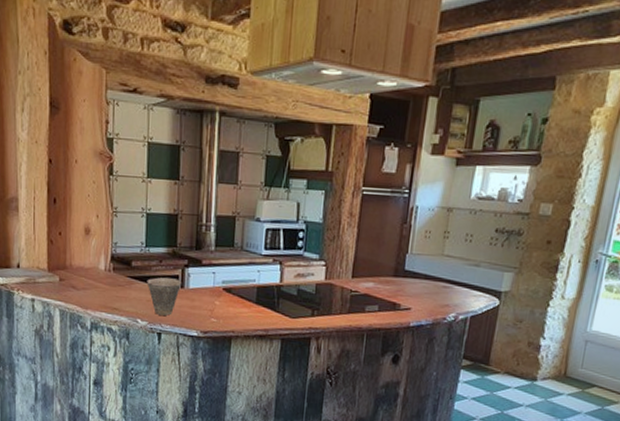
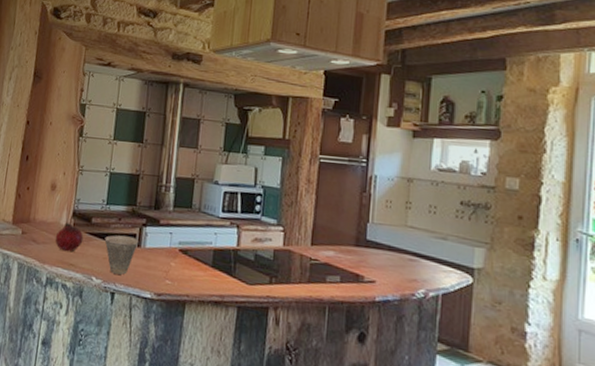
fruit: none [95,267,125,297] -> present [55,222,84,253]

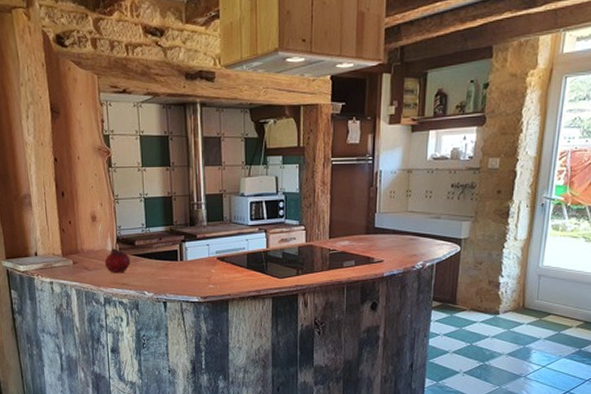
cup: present [104,235,138,276] -> none [150,253,180,287]

